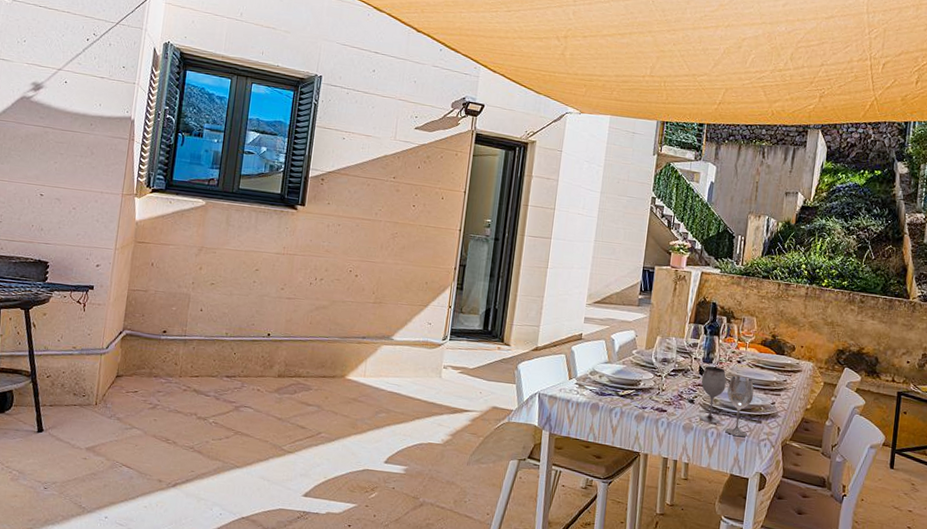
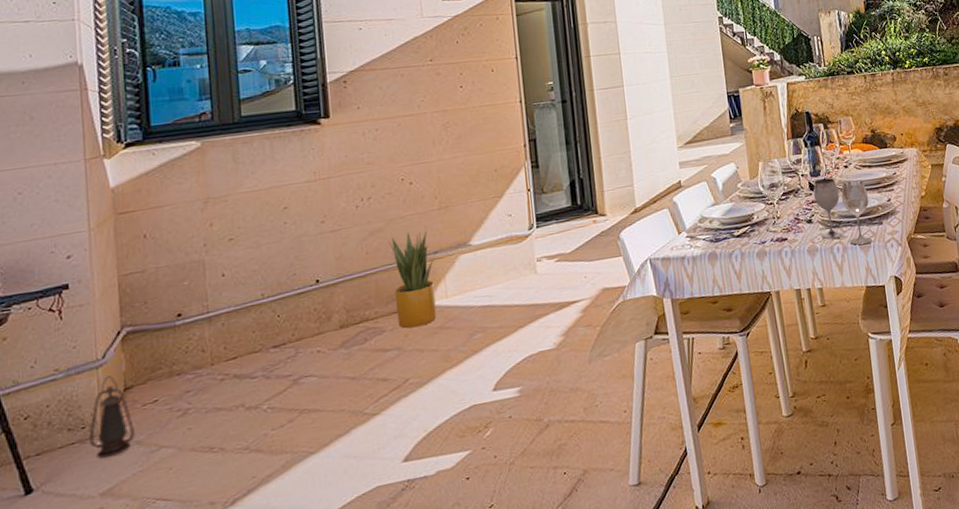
lantern: none [86,362,118,424] -> present [88,375,135,459]
planter: none [322,314,362,394] -> present [389,230,437,329]

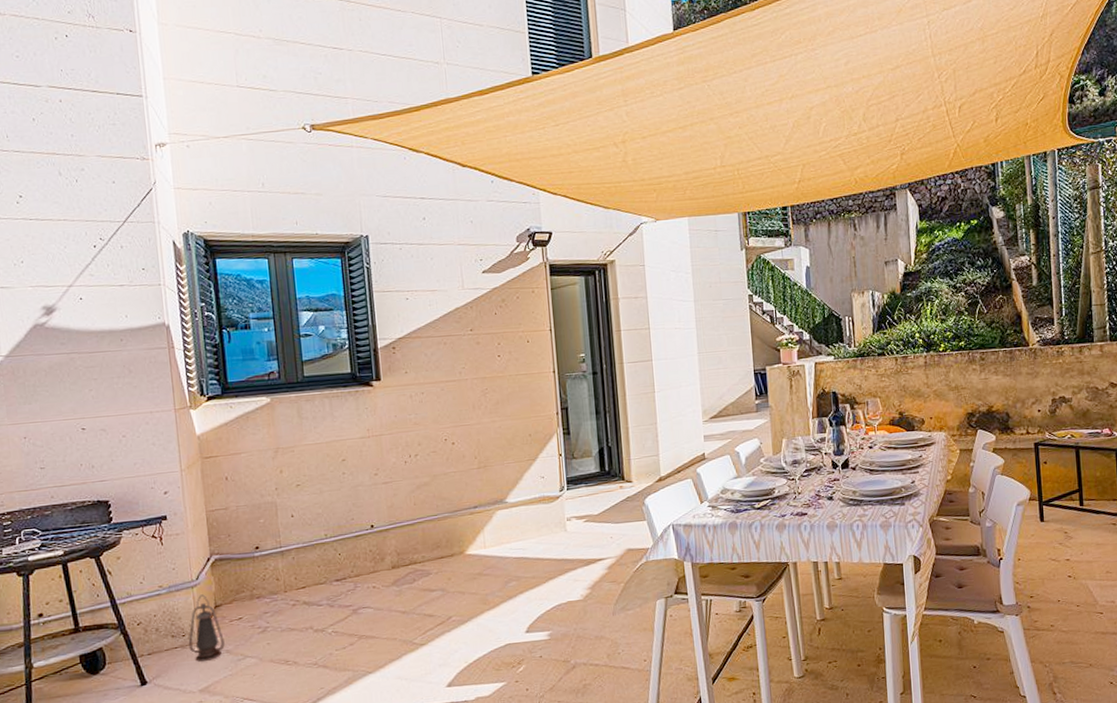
planter: present [389,230,437,329] -> none [434,487,476,573]
wineglass: present [813,178,873,245] -> none [836,457,894,524]

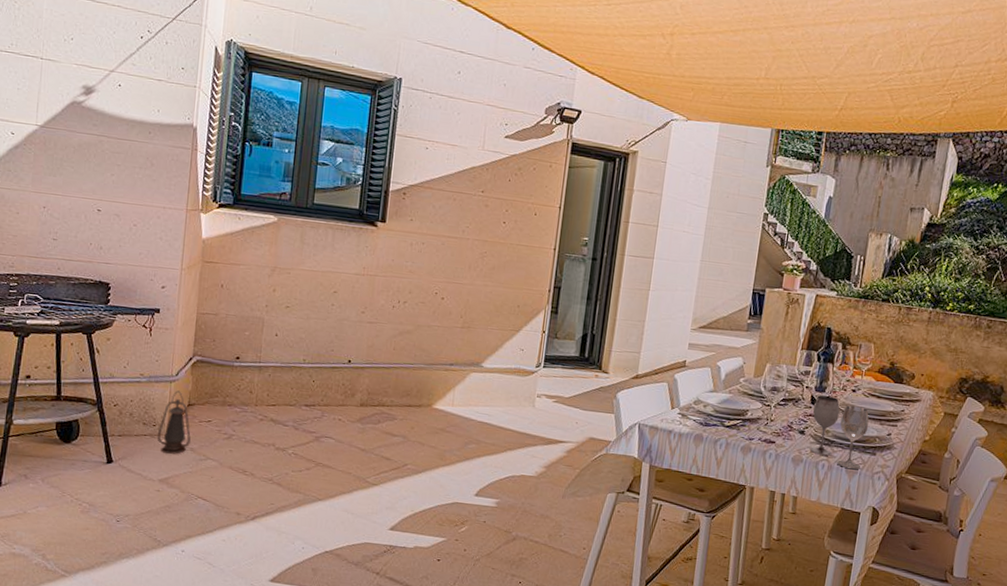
wineglass: none [836,457,894,524] -> present [809,395,869,470]

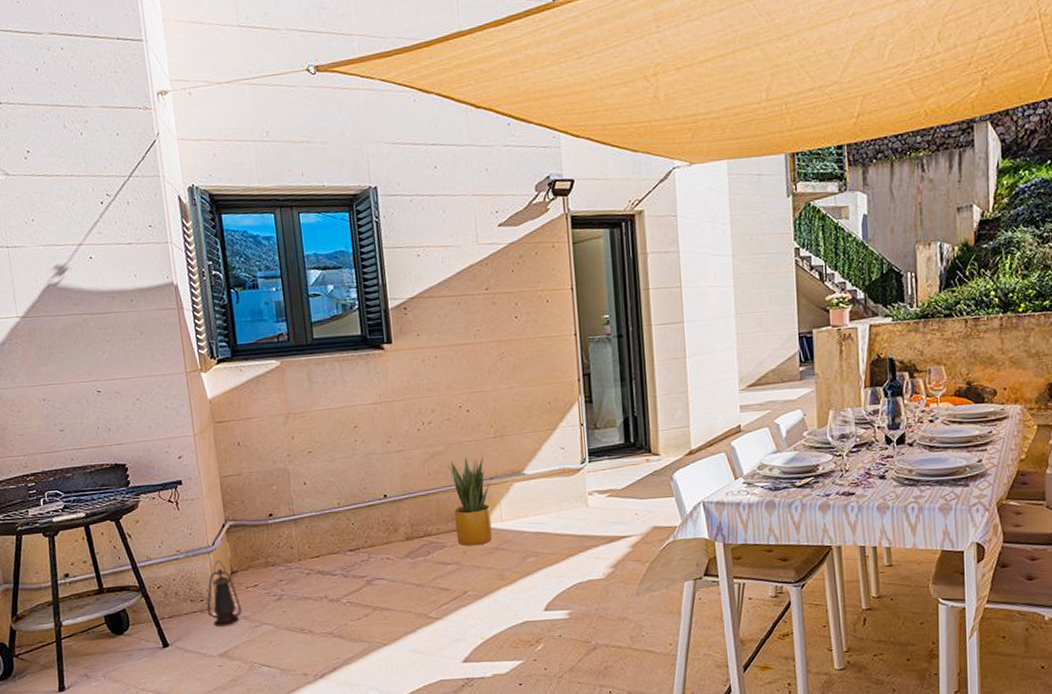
planter: none [408,340,449,424] -> present [448,457,493,546]
wineglass: present [809,395,869,470] -> none [889,432,955,507]

